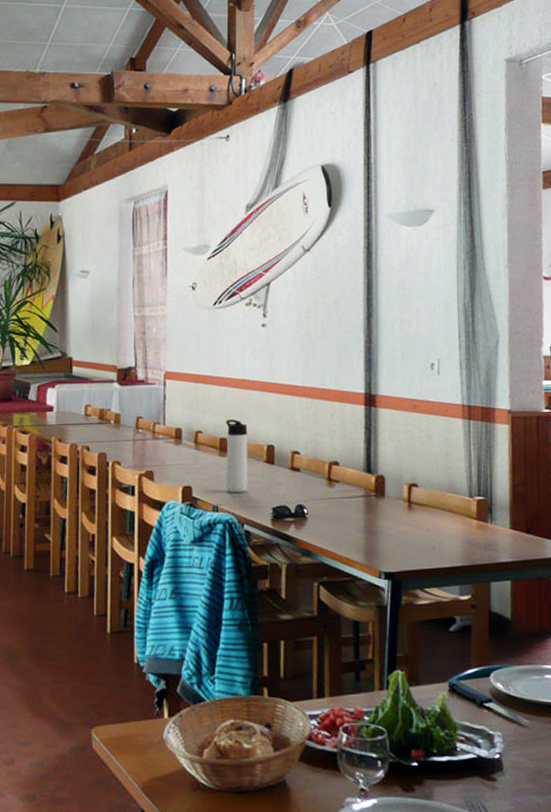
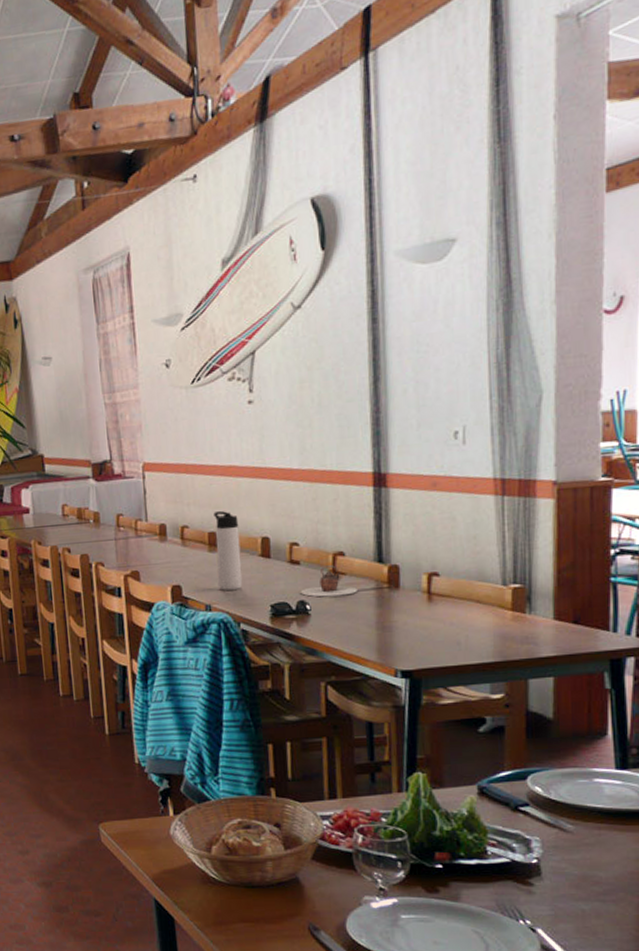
teapot: none [299,473,349,502] -> present [300,565,357,597]

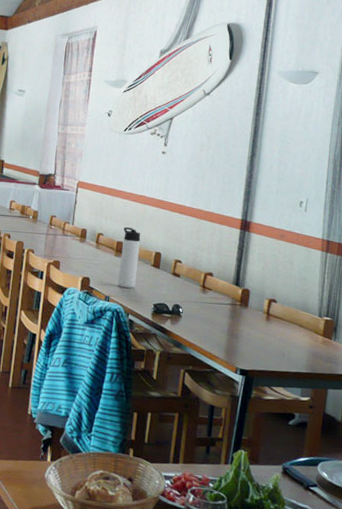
teapot: present [300,565,357,597] -> none [177,281,218,306]

